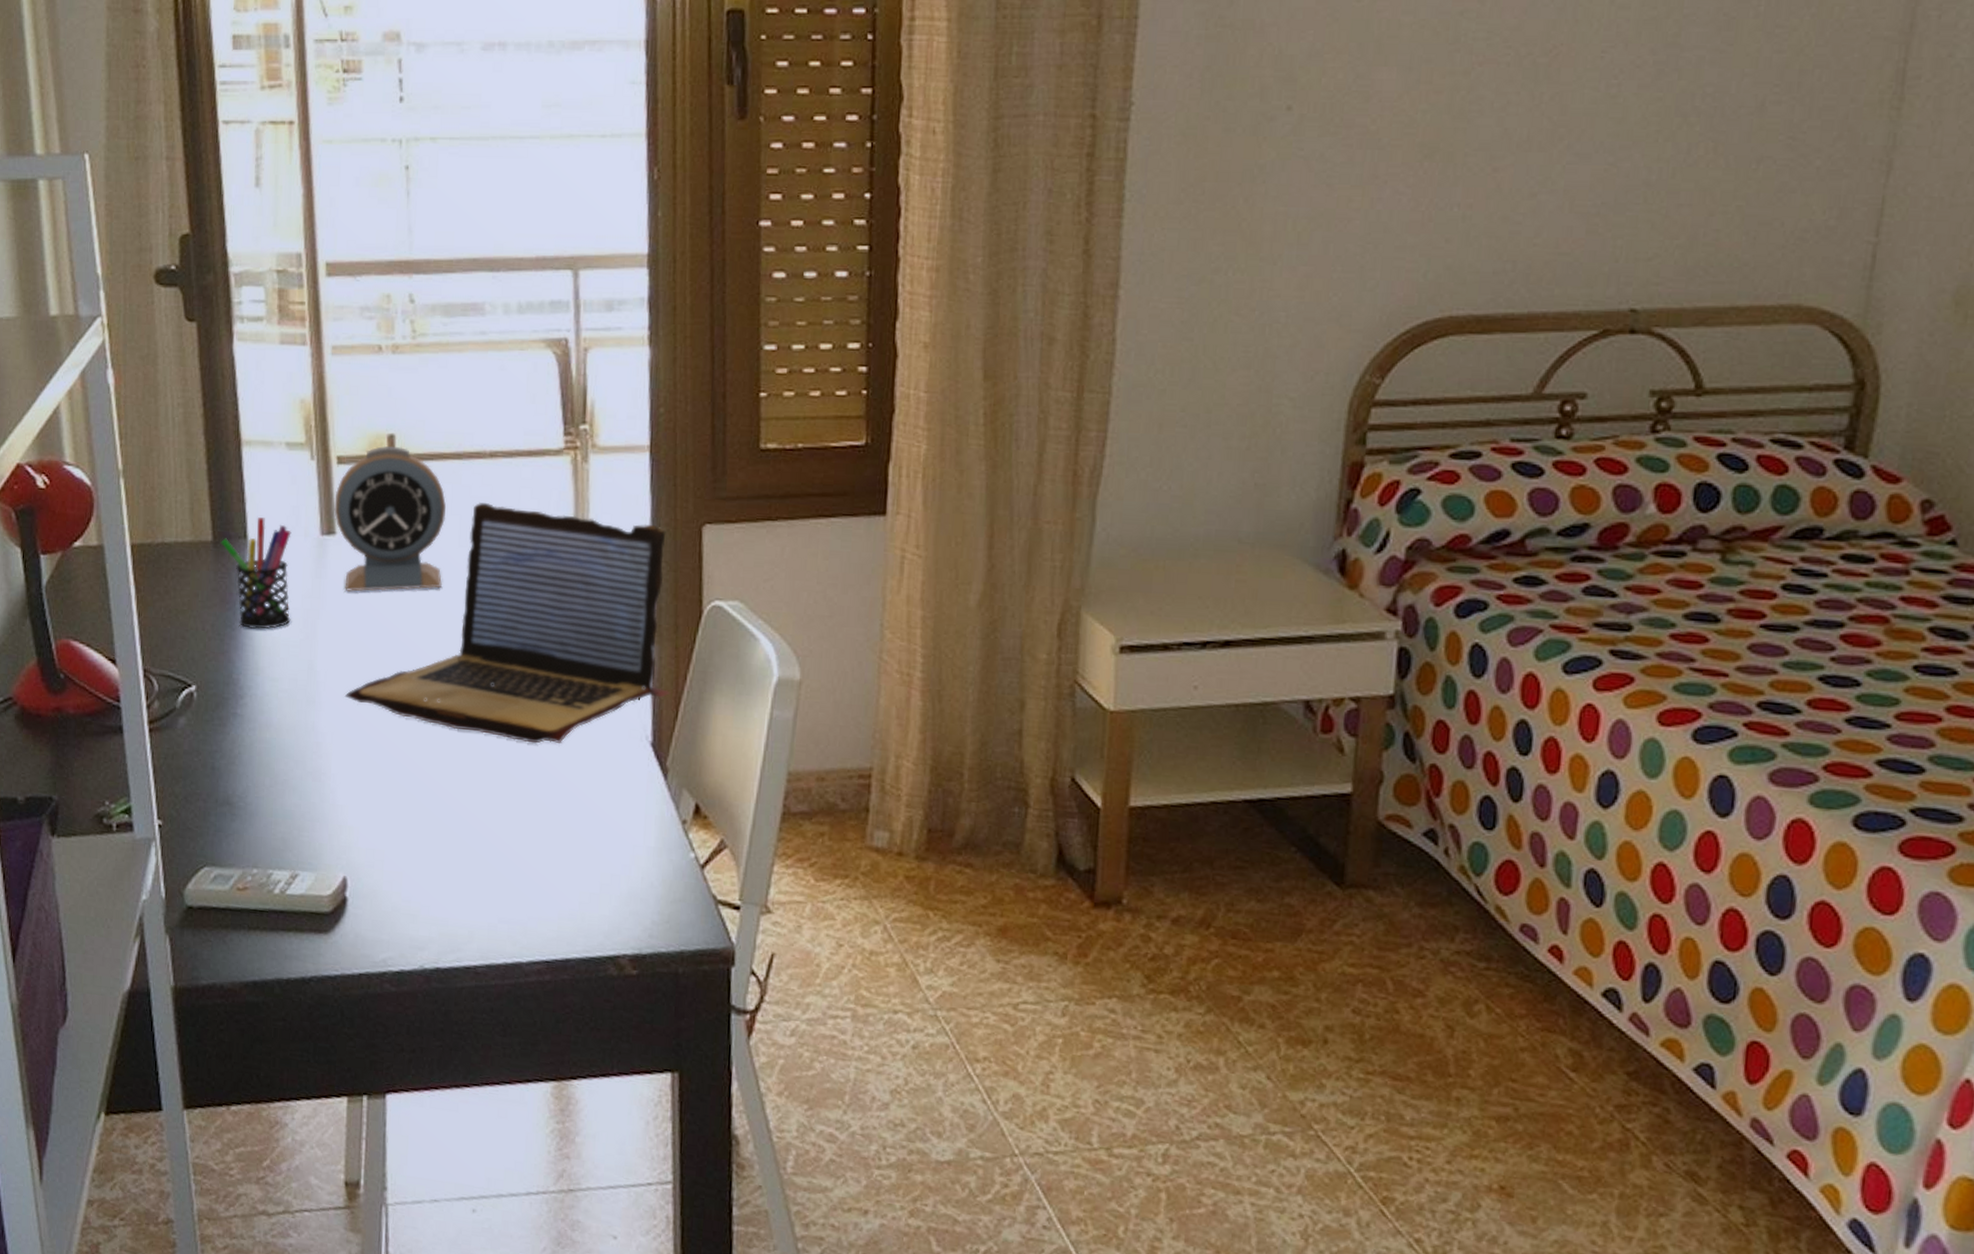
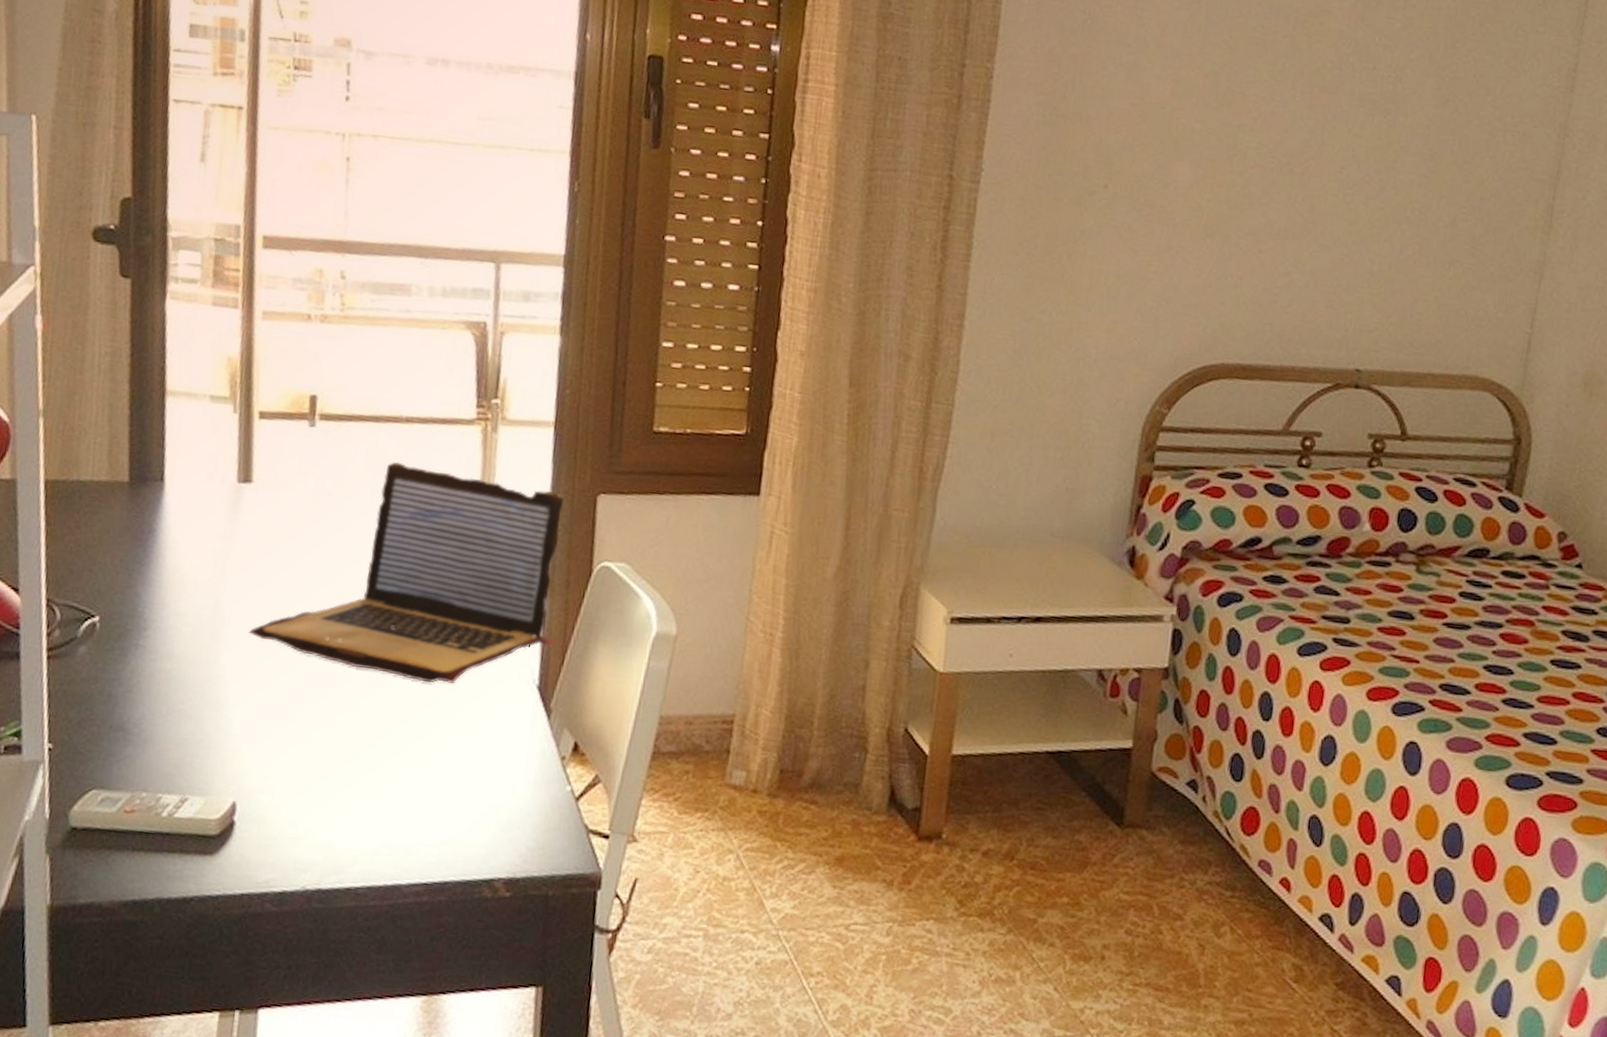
pen holder: present [221,517,292,629] -> none [137,462,209,567]
alarm clock: present [334,445,446,592] -> none [252,404,361,538]

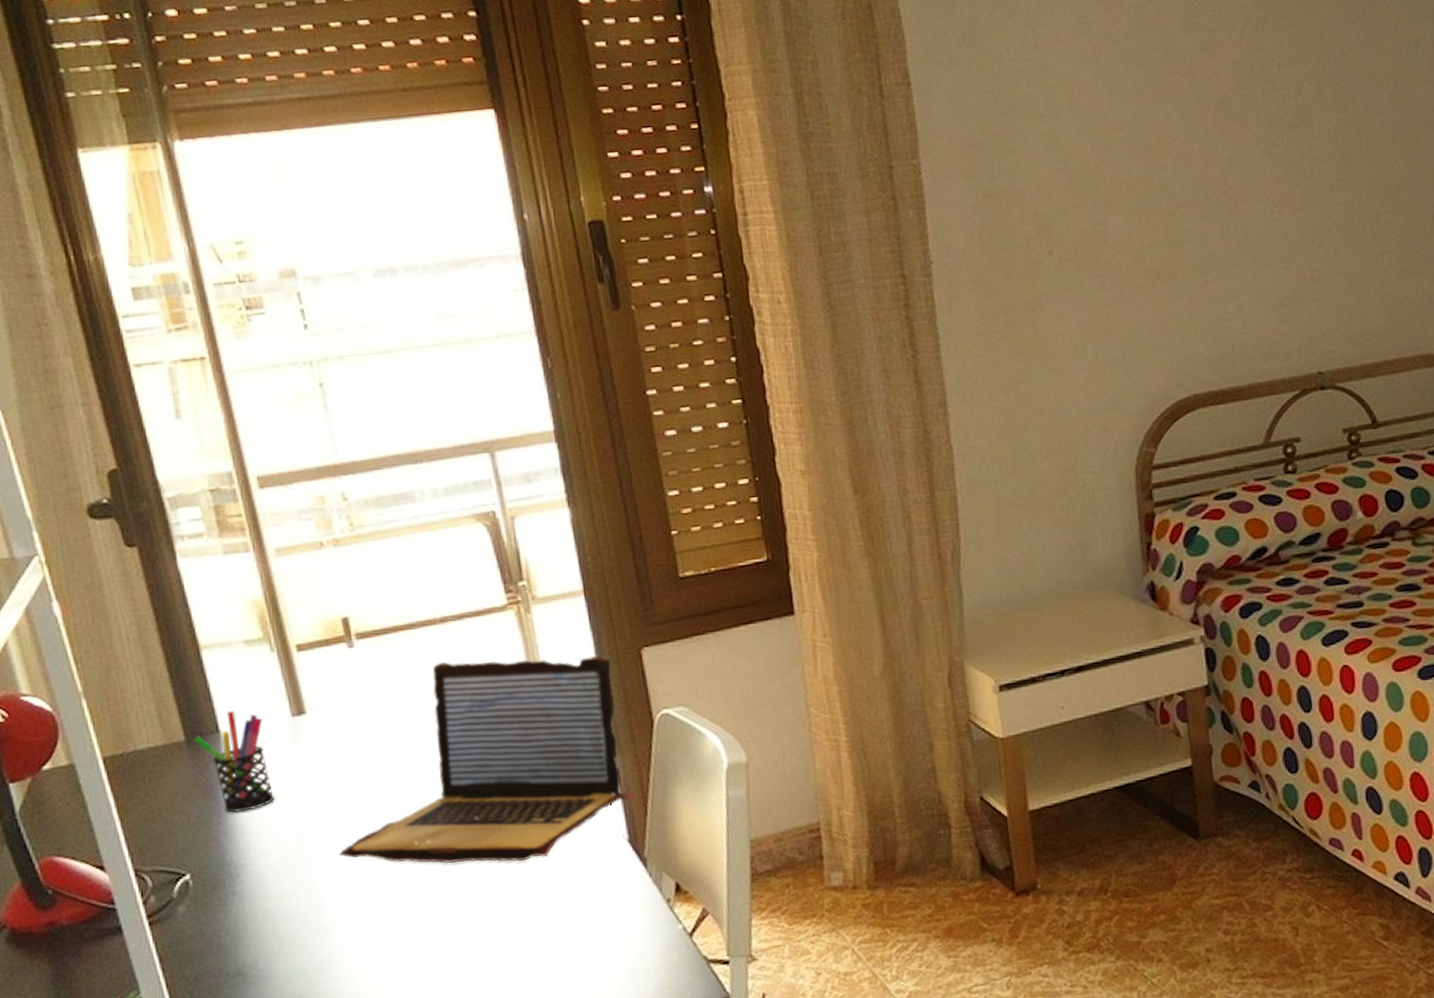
pen holder: none [137,462,209,567] -> present [194,711,275,813]

